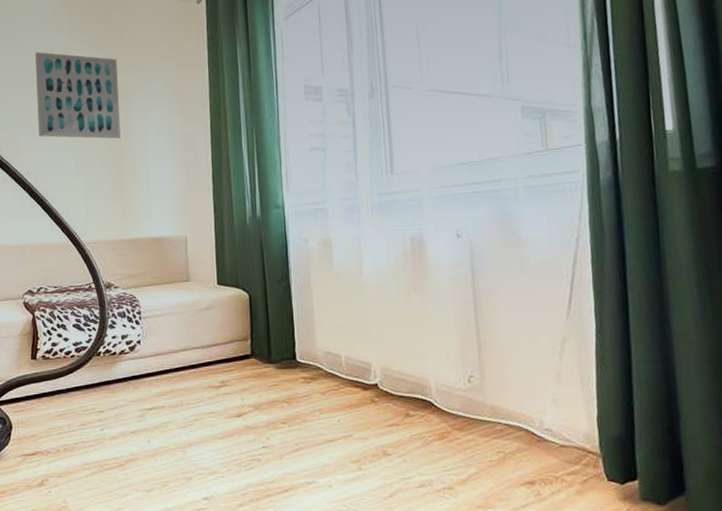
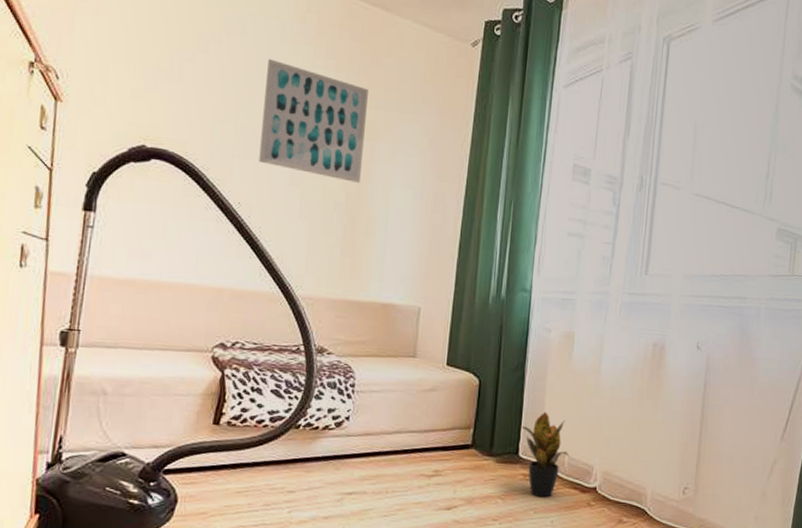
potted plant: none [293,316,345,398] -> present [520,411,569,498]

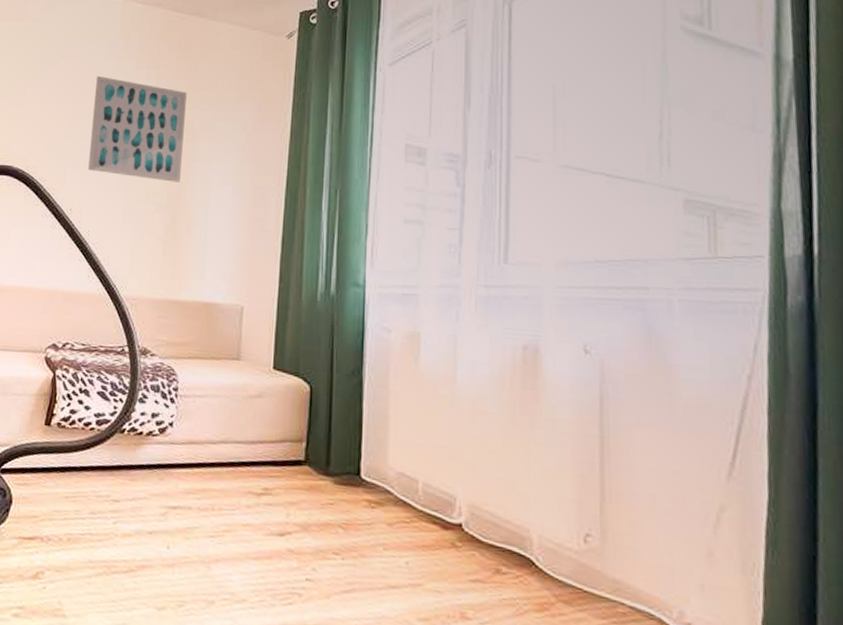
potted plant: present [520,411,569,498] -> none [361,425,423,532]

